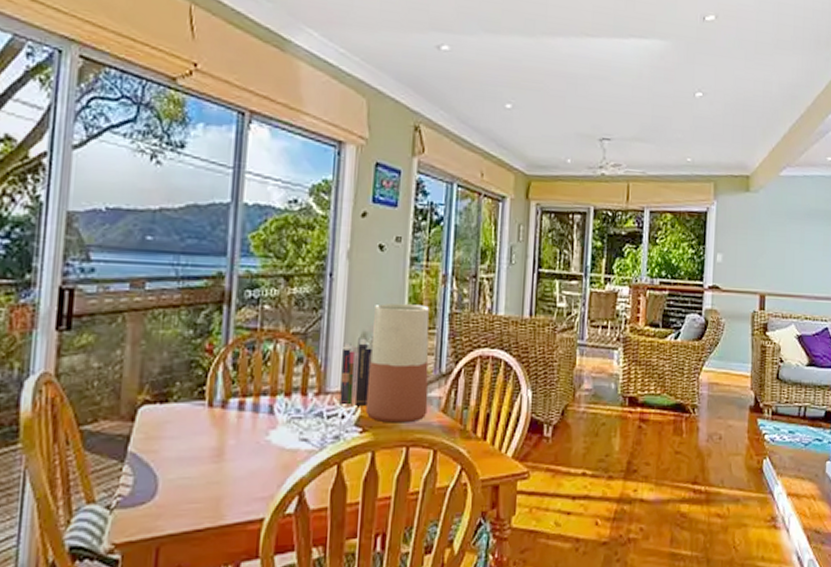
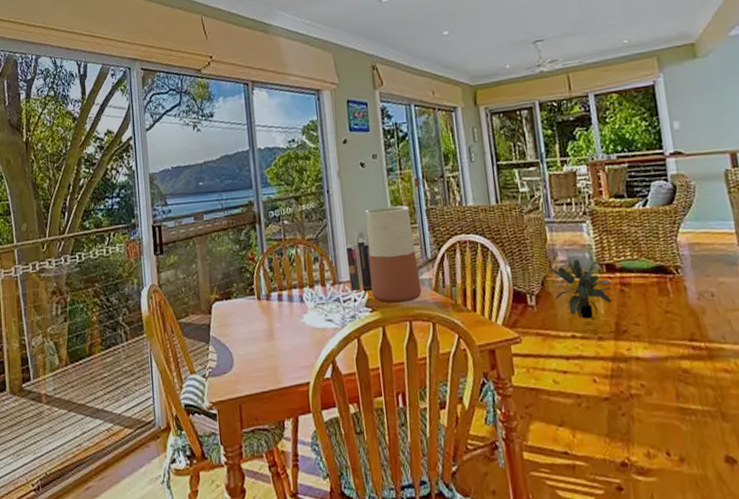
potted plant: none [572,387,631,455] -> present [548,258,613,319]

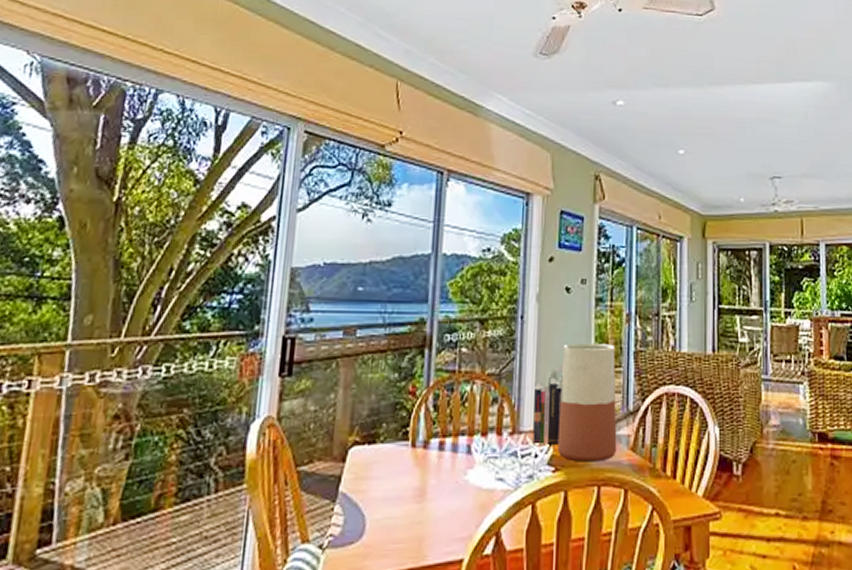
potted plant: present [548,258,613,319] -> none [760,423,823,494]

